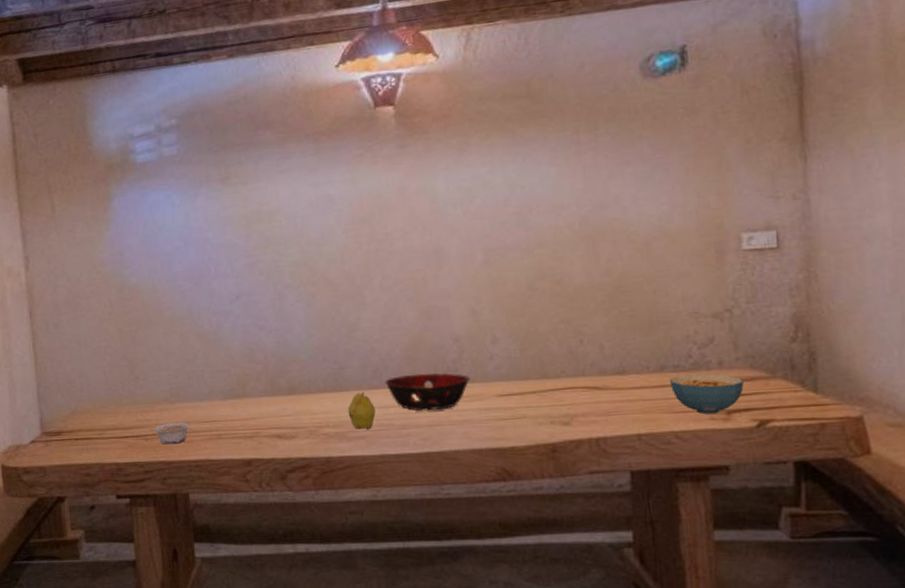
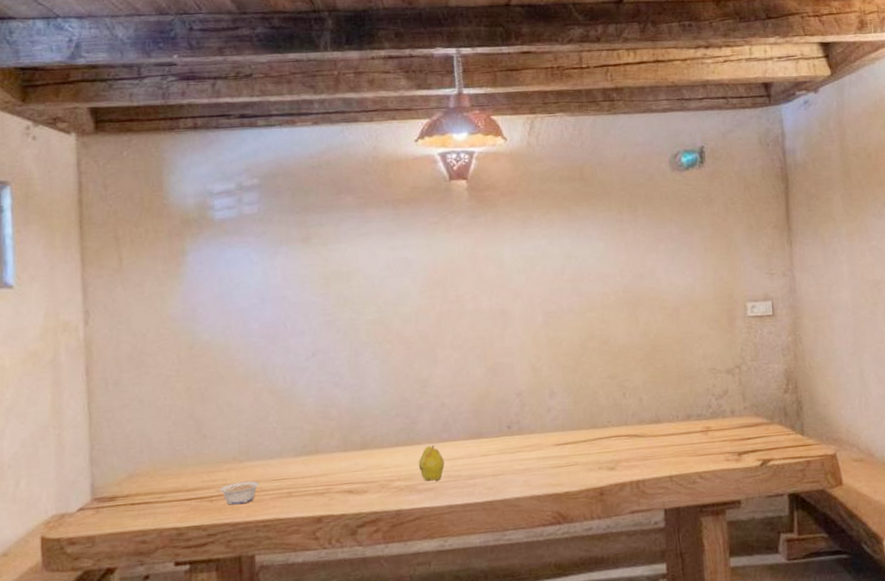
decorative bowl: present [384,373,470,412] -> none [453,425,530,462]
cereal bowl: present [669,374,744,415] -> none [694,421,751,457]

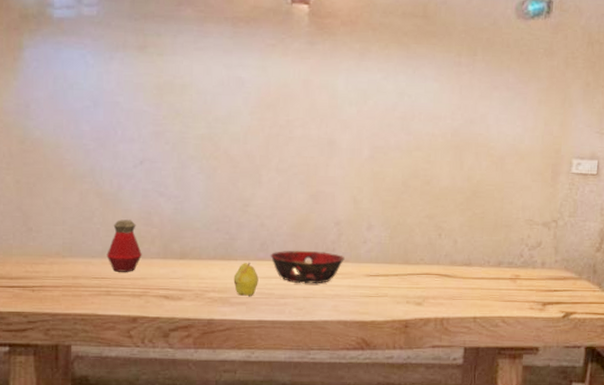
legume: present [215,480,259,505] -> none [37,275,79,297]
bottle: none [285,414,322,471] -> present [106,219,142,272]
decorative bowl: none [453,425,530,462] -> present [270,250,345,284]

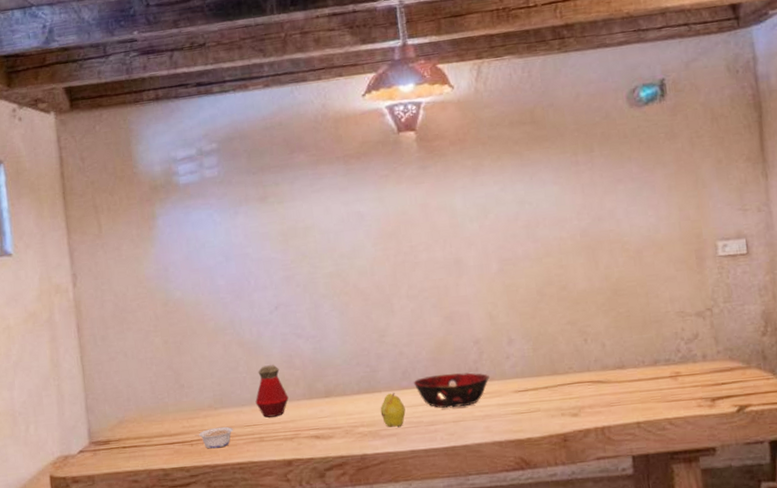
legume: none [37,275,79,297] -> present [195,426,233,449]

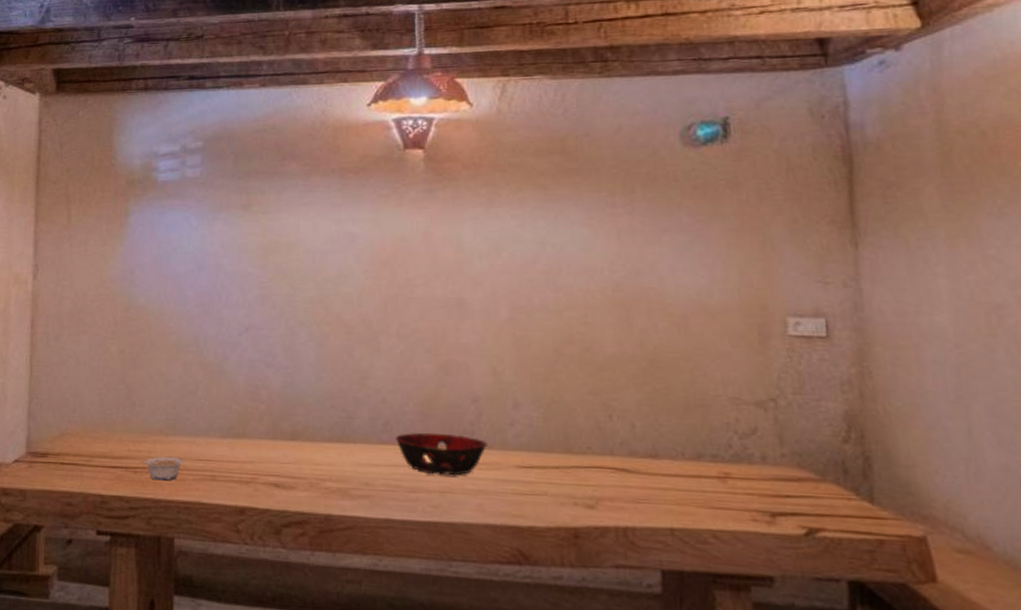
bottle: present [255,365,289,418] -> none [211,393,249,454]
fruit: present [380,392,406,427] -> none [353,445,383,488]

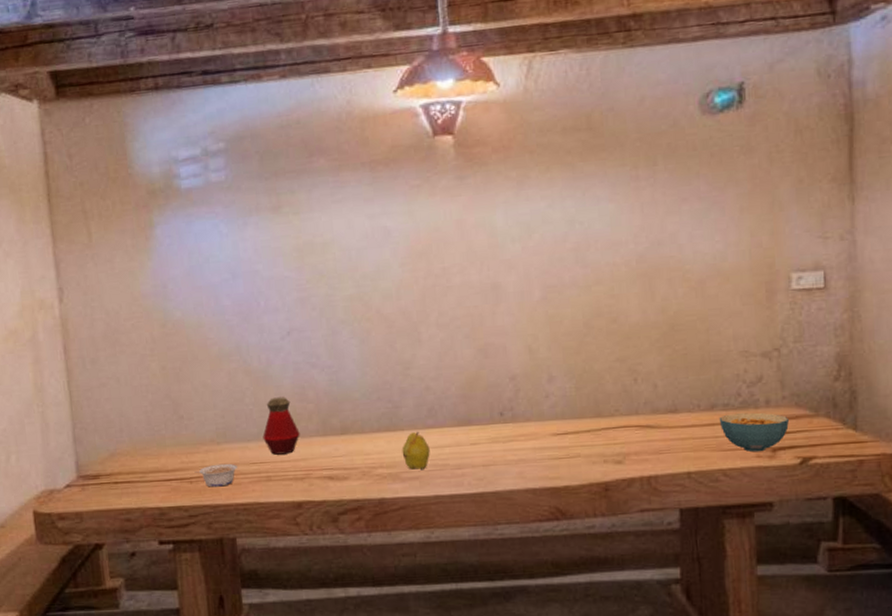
bottle: none [211,393,249,454] -> present [262,397,300,455]
fruit: none [353,445,383,488] -> present [402,431,430,470]
decorative bowl: present [395,432,487,476] -> none [440,412,525,451]
cereal bowl: none [706,467,790,515] -> present [719,412,789,452]

